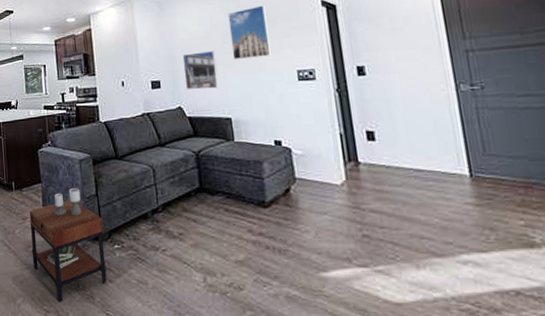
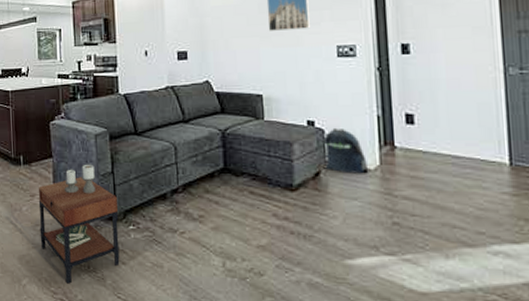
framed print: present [182,51,220,90] -> none [213,21,252,63]
backpack: none [289,146,336,189] -> present [321,127,369,174]

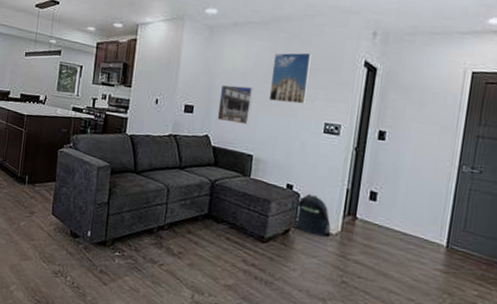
side table: present [38,164,120,284] -> none [32,192,108,296]
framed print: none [213,21,252,63] -> present [217,85,254,125]

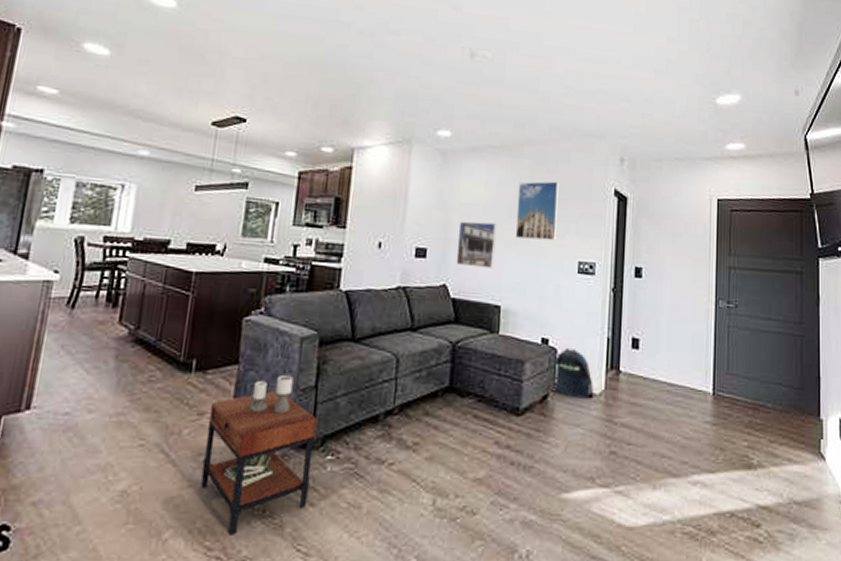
side table: none [32,192,108,296] -> present [201,374,317,535]

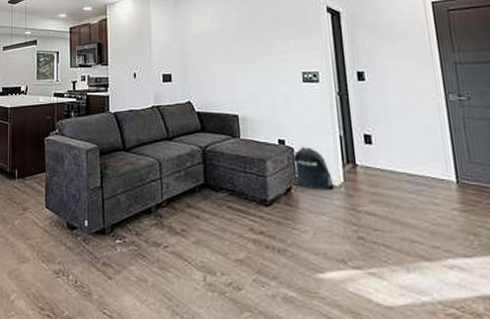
side table: present [201,374,317,535] -> none [30,178,106,299]
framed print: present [456,221,497,269] -> none [194,48,229,85]
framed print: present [515,181,559,241] -> none [239,7,279,58]

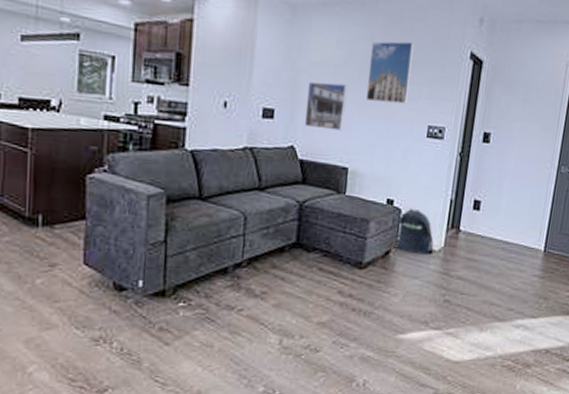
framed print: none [194,48,229,85] -> present [304,82,348,131]
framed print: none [239,7,279,58] -> present [365,41,414,104]

